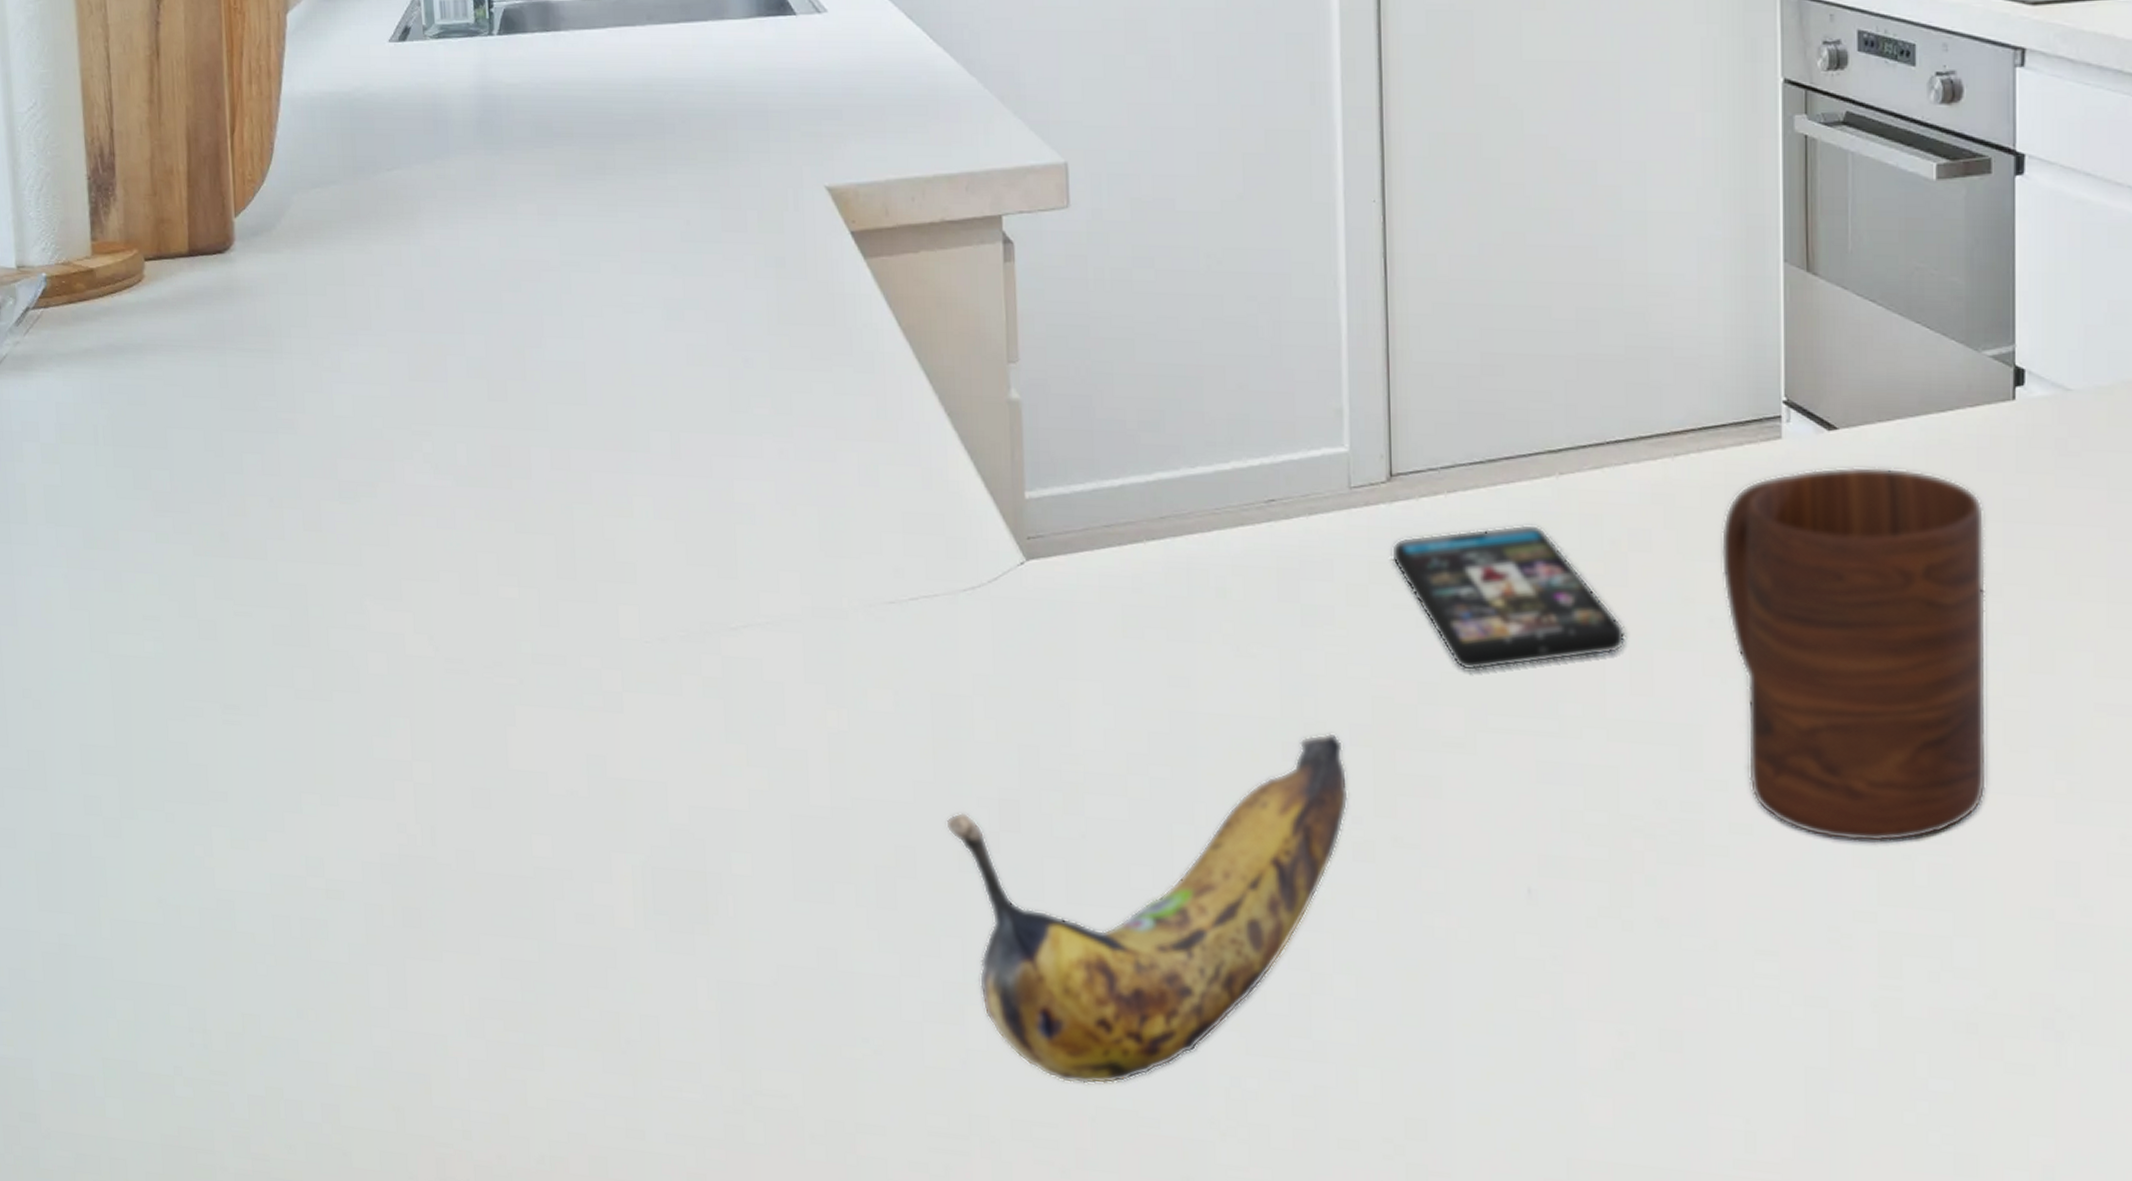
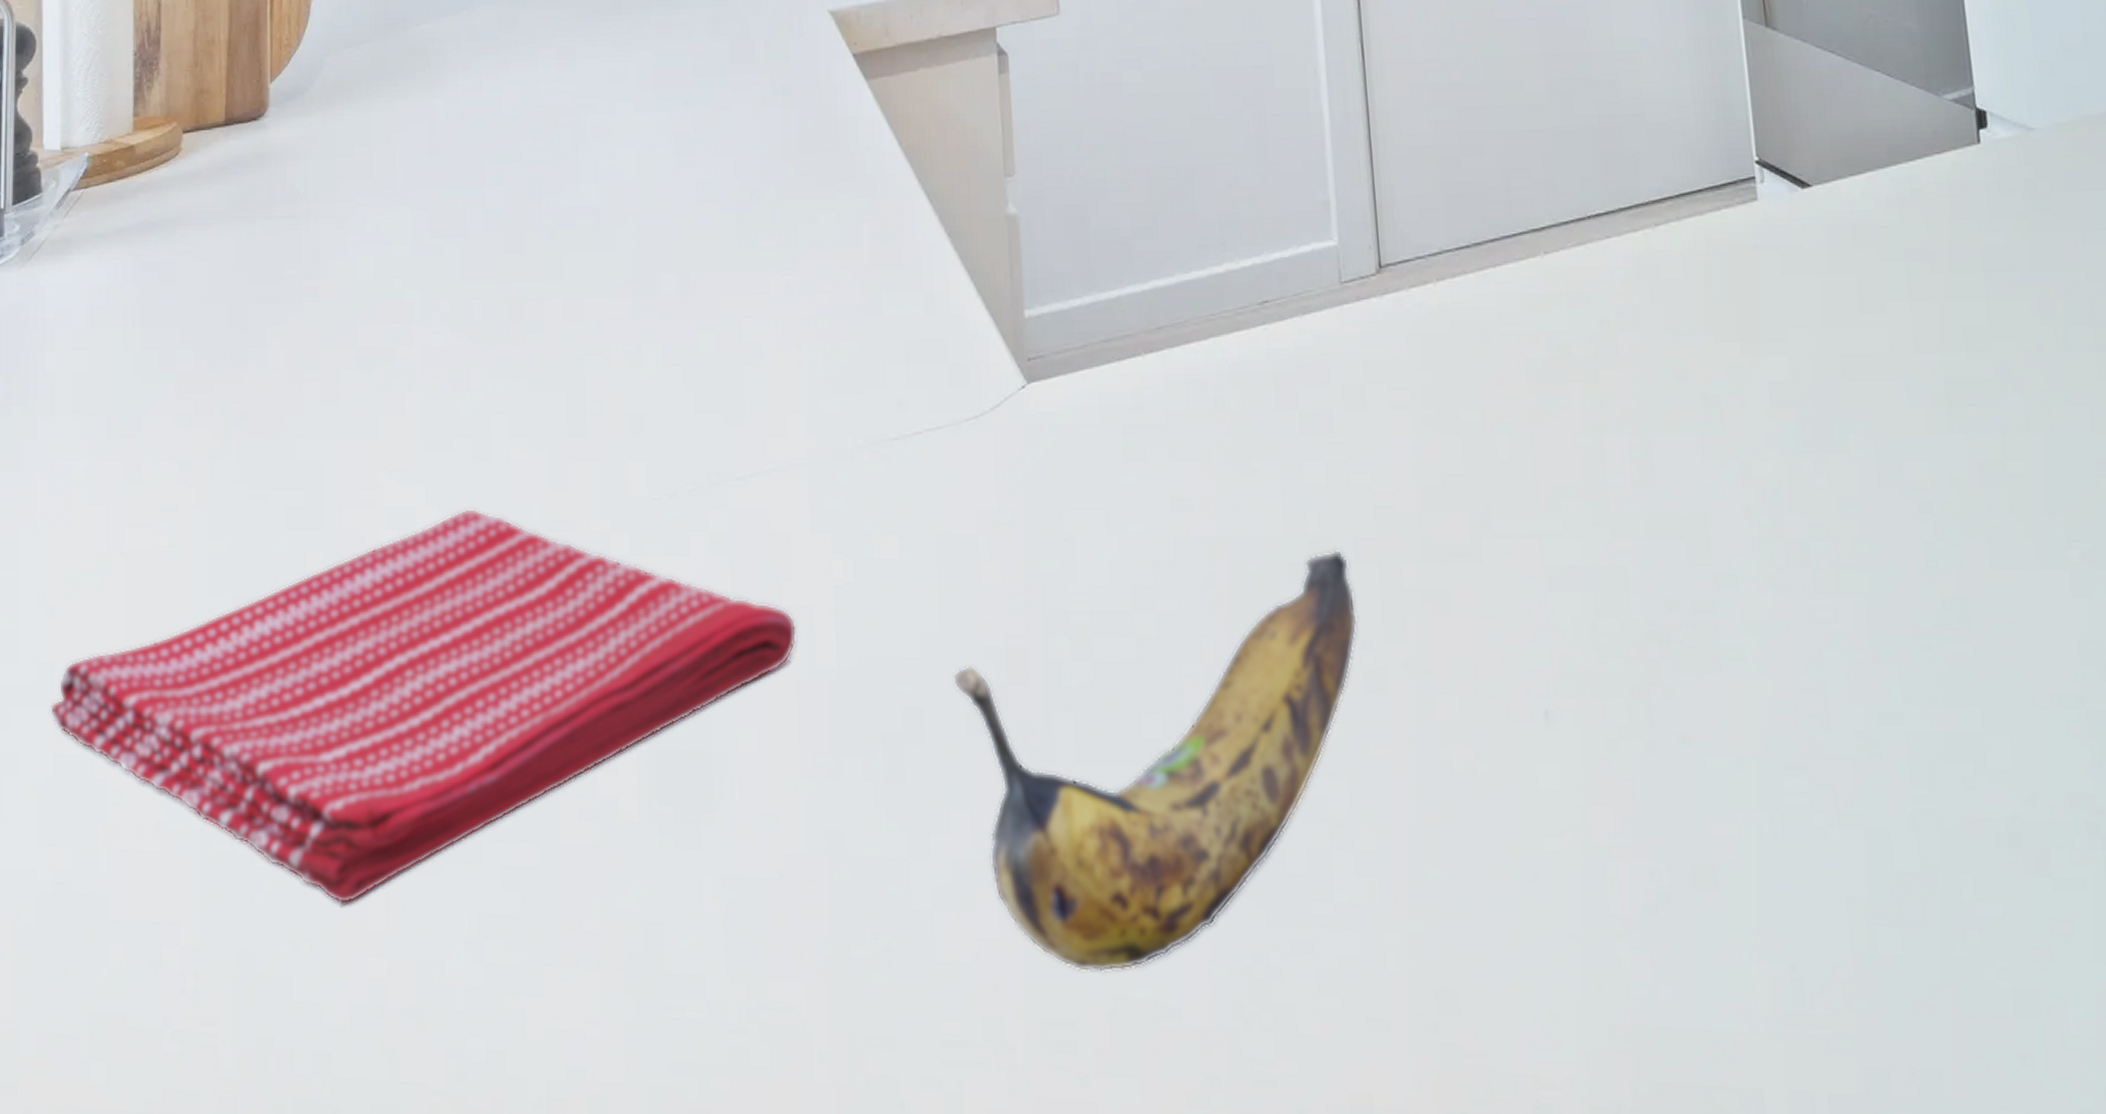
dish towel: none [44,637,791,981] -> present [51,507,797,904]
smartphone: present [1391,524,1626,672] -> none [1384,308,1623,472]
cup: present [1720,466,1987,843] -> none [1707,222,2000,633]

